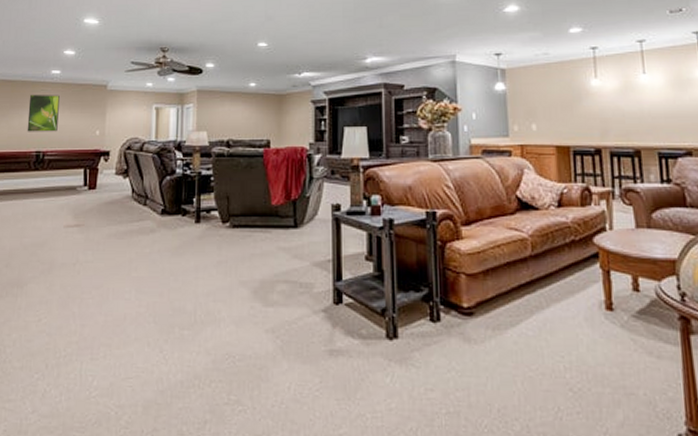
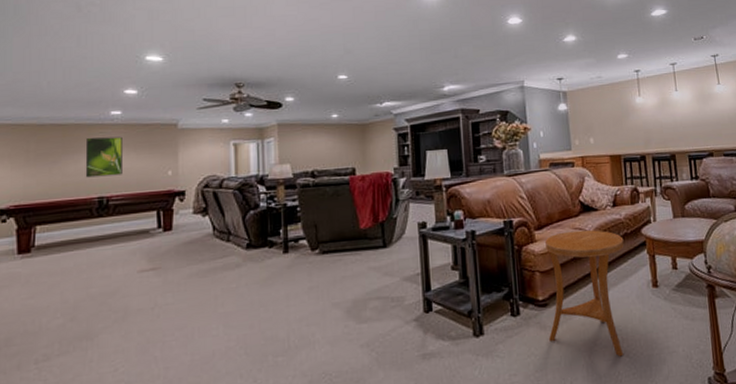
side table: none [472,231,571,389] -> present [544,229,624,357]

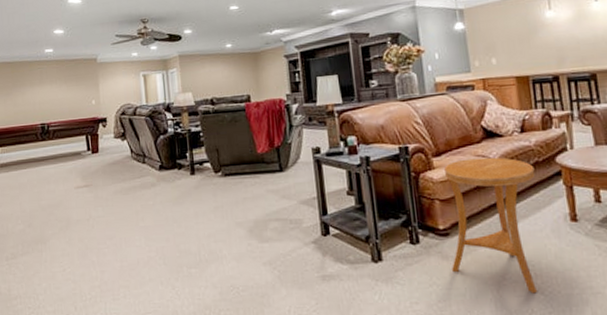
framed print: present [85,136,122,178] -> none [28,71,58,107]

